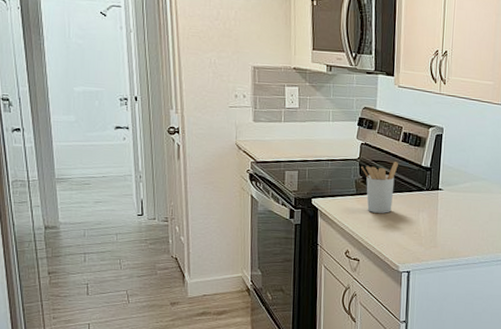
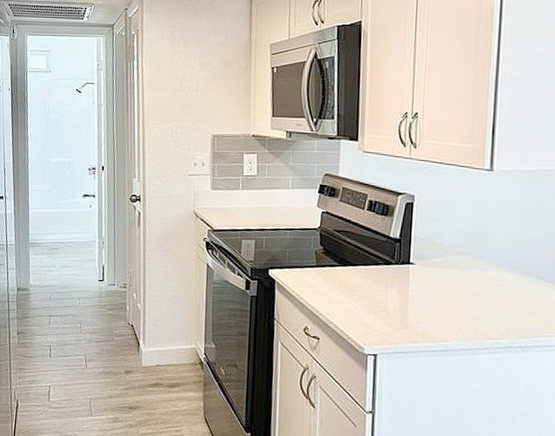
utensil holder: present [361,162,398,213] -> none [322,232,363,288]

